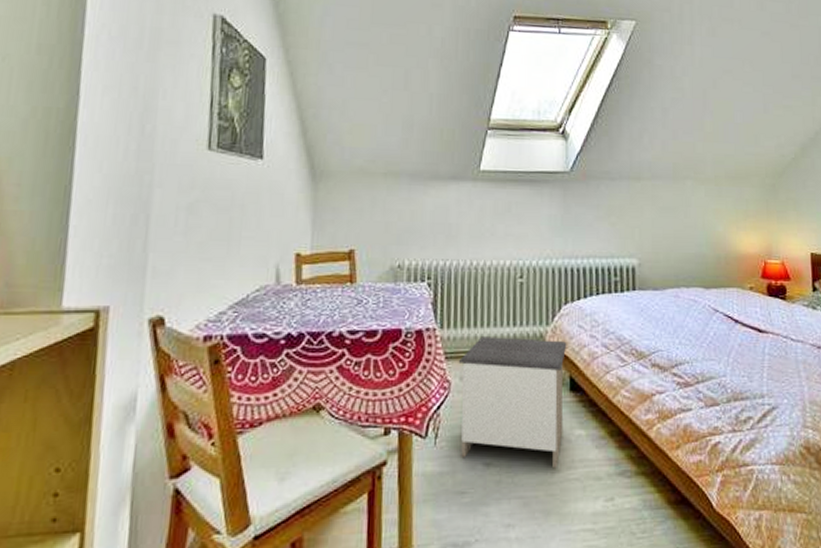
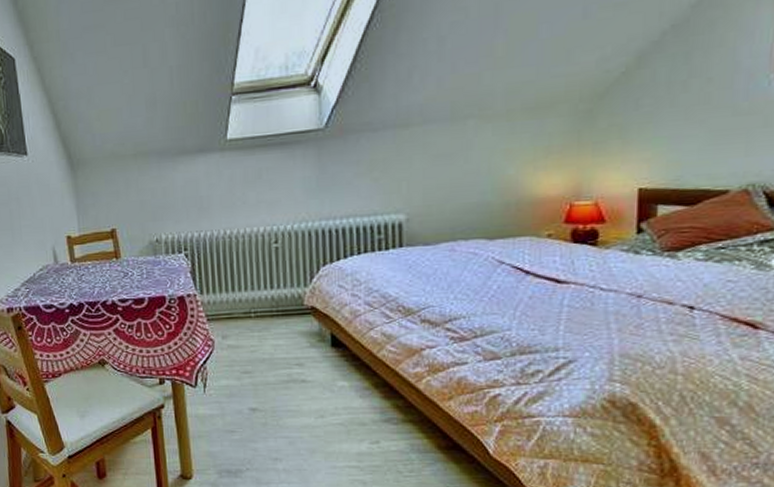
nightstand: present [458,337,567,469] -> none [219,299,327,415]

